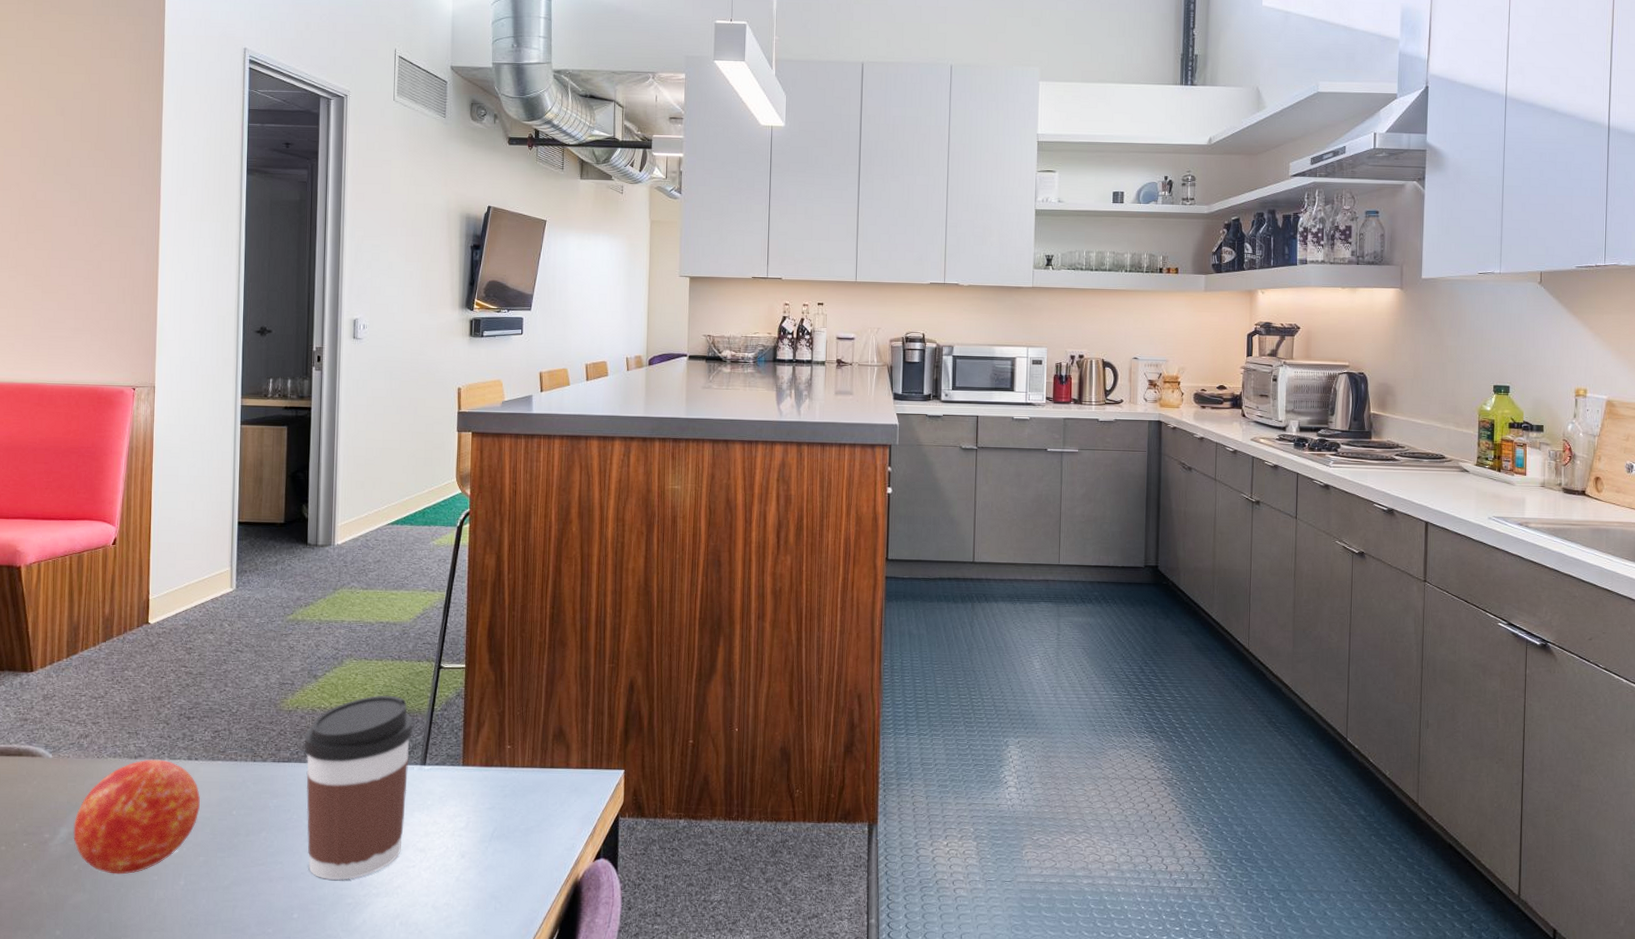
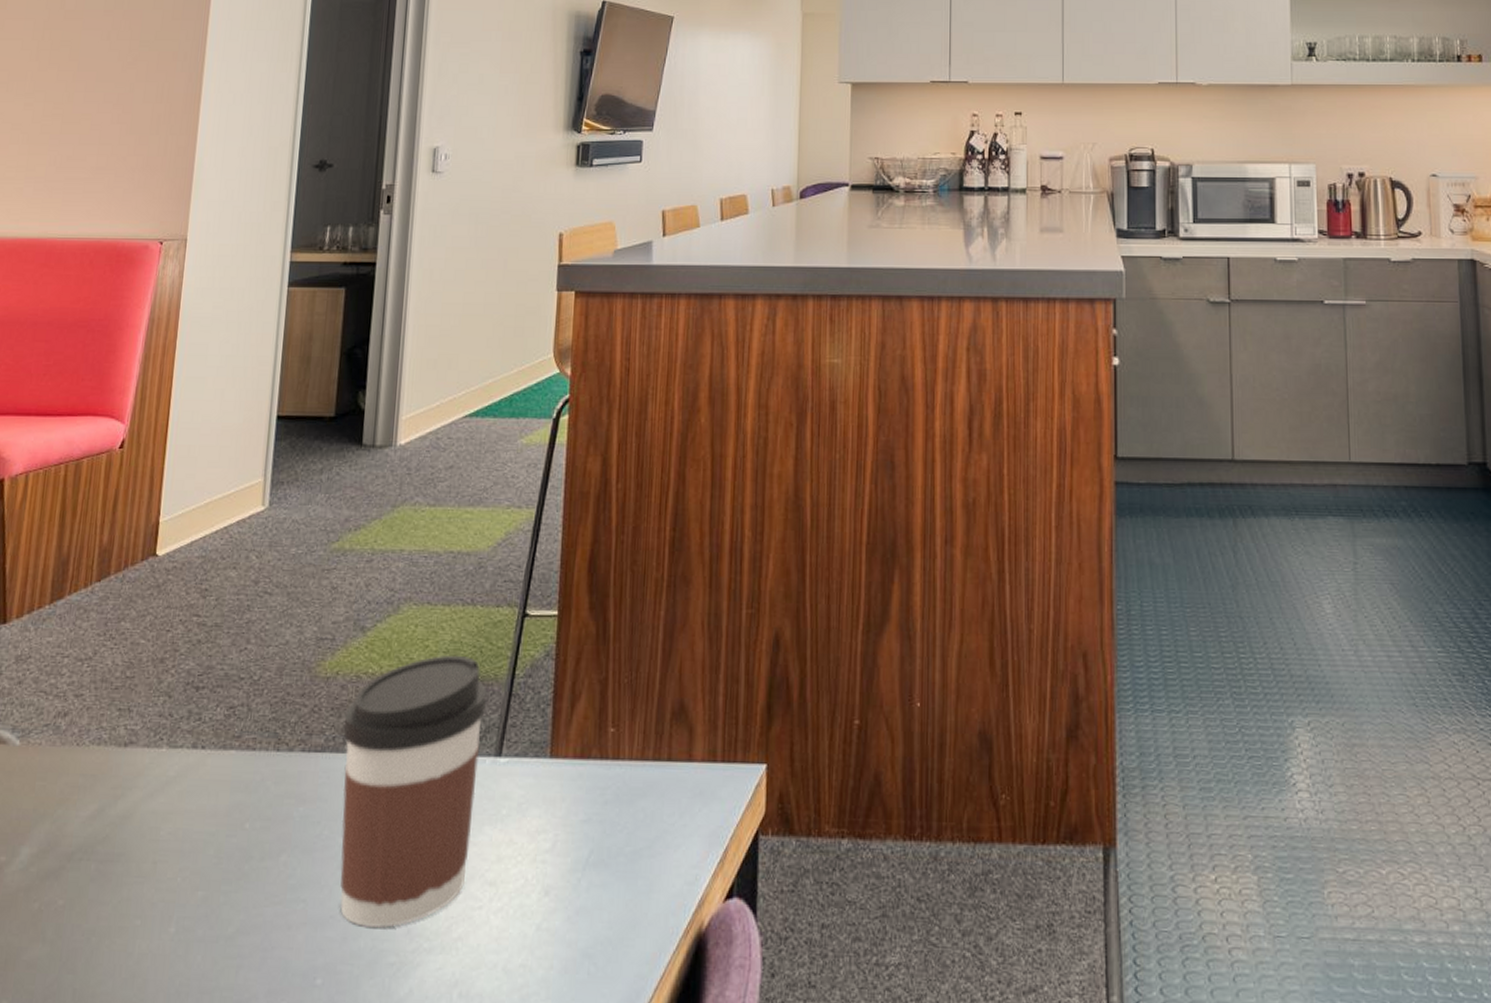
apple: present [73,759,200,875] -> none [36,747,205,917]

